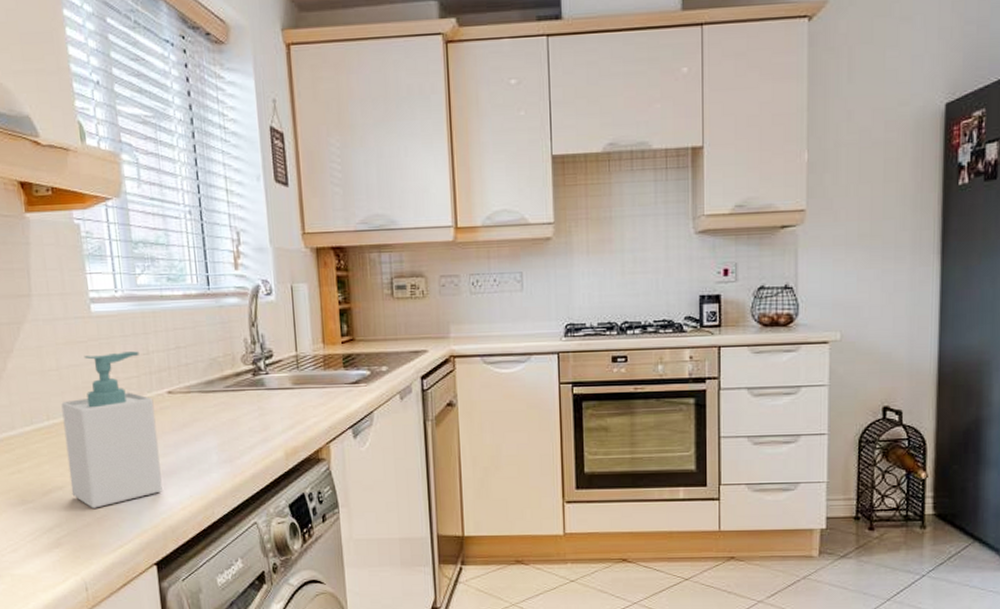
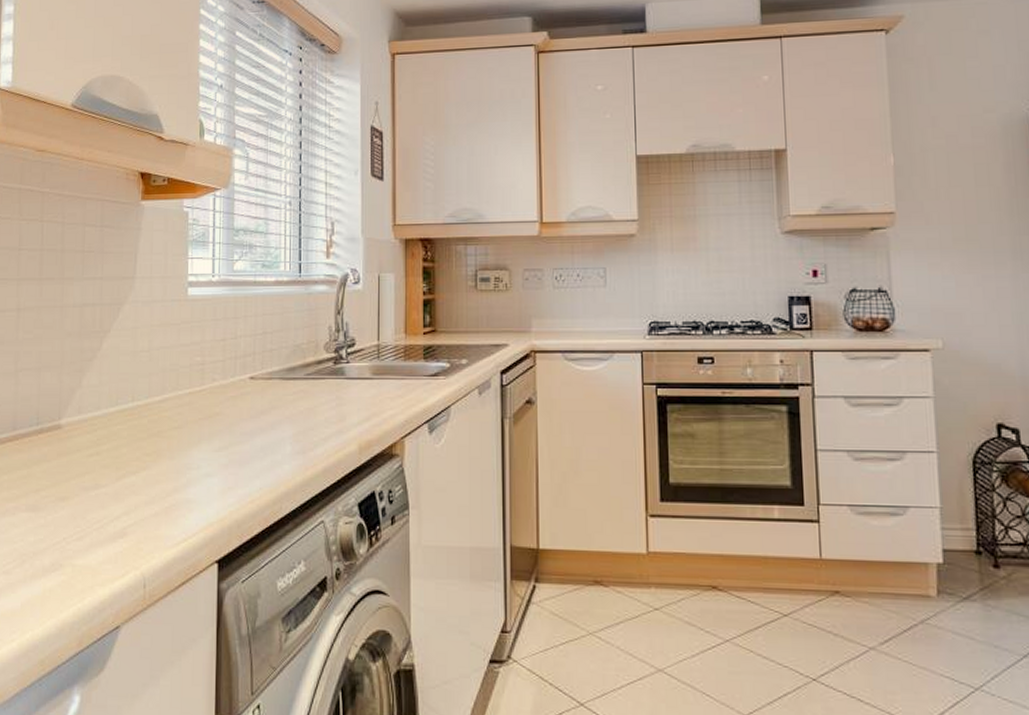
soap bottle: present [61,351,163,508] -> none [144,335,235,497]

